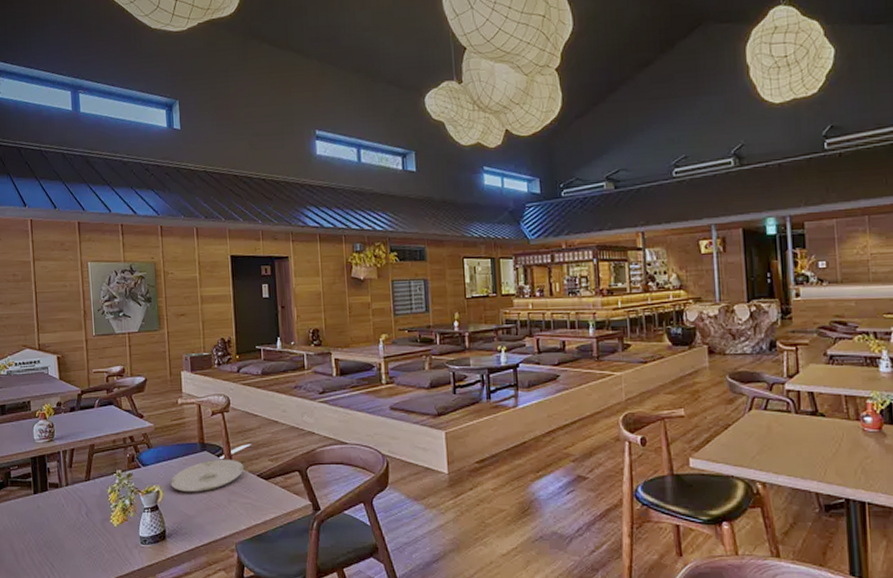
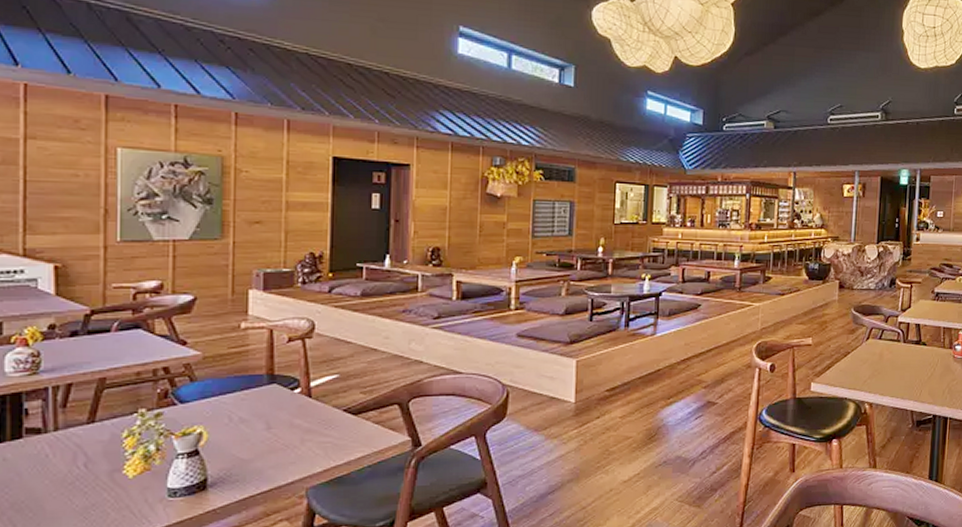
plate: present [170,459,244,493] -> none [220,392,327,433]

